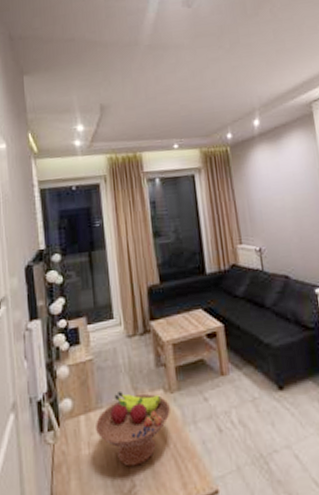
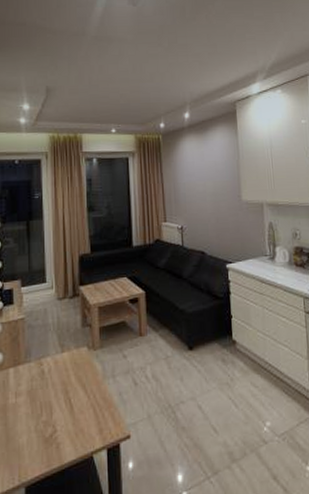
fruit bowl: present [96,390,170,467] -> none [24,347,92,414]

